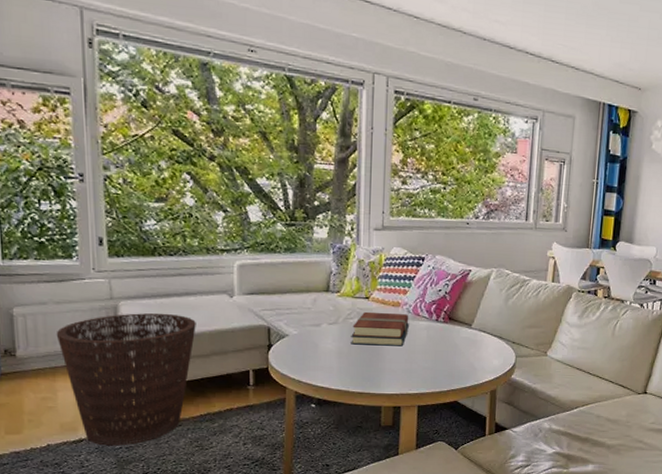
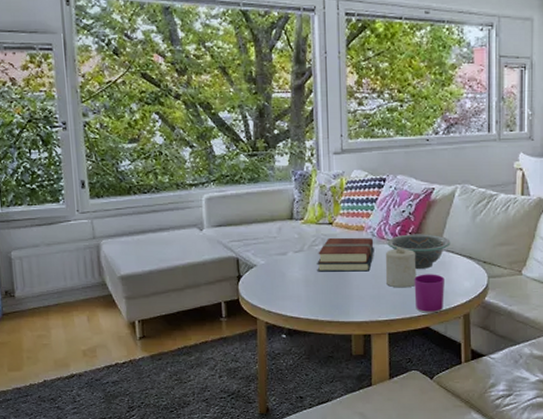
basket: present [56,312,196,446] -> none [48,249,171,381]
candle: none [418,323,450,364] -> present [385,246,417,288]
decorative bowl: none [422,312,483,346] -> present [387,234,451,269]
mug: none [445,351,475,388] -> present [414,274,444,313]

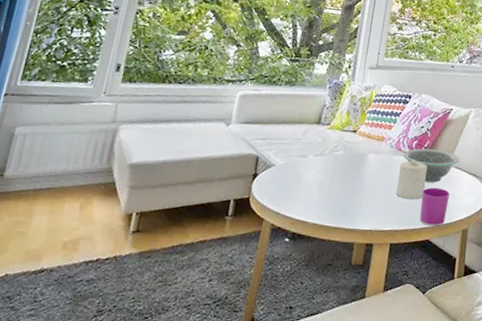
books: present [317,237,374,272] -> none [333,144,392,181]

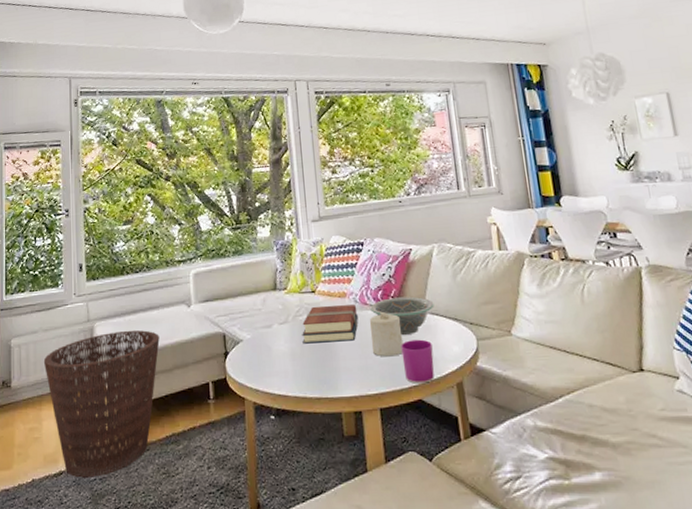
basket: none [48,137,189,279] -> present [43,330,160,478]
books: none [333,144,392,181] -> present [302,304,359,344]

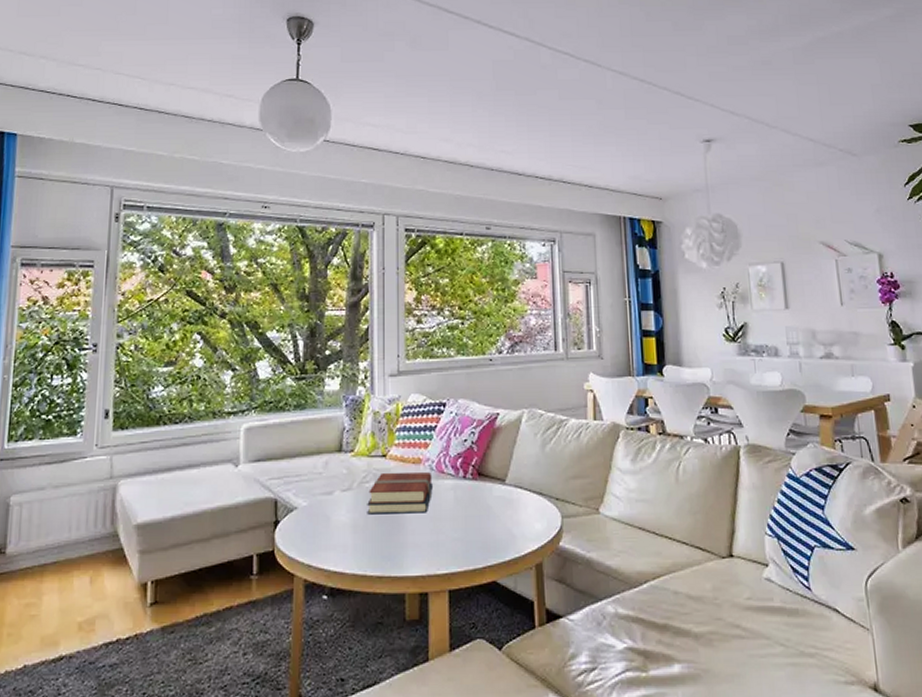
basket: present [43,330,160,478] -> none [50,490,198,664]
candle: present [369,311,403,357] -> none [445,481,481,533]
decorative bowl: present [370,296,434,335] -> none [447,466,519,508]
mug: present [401,339,434,384] -> none [478,514,513,564]

